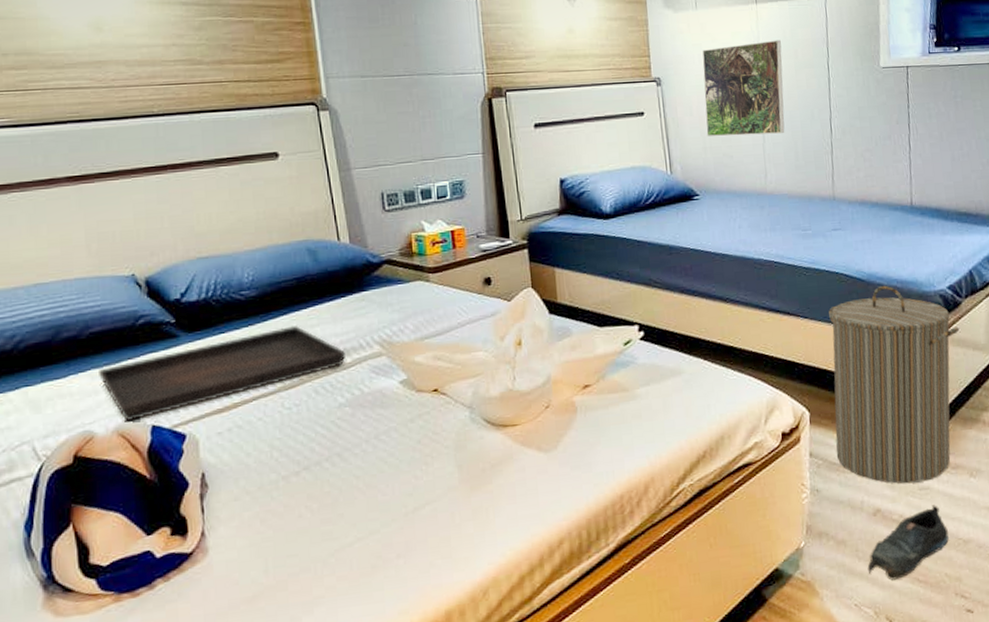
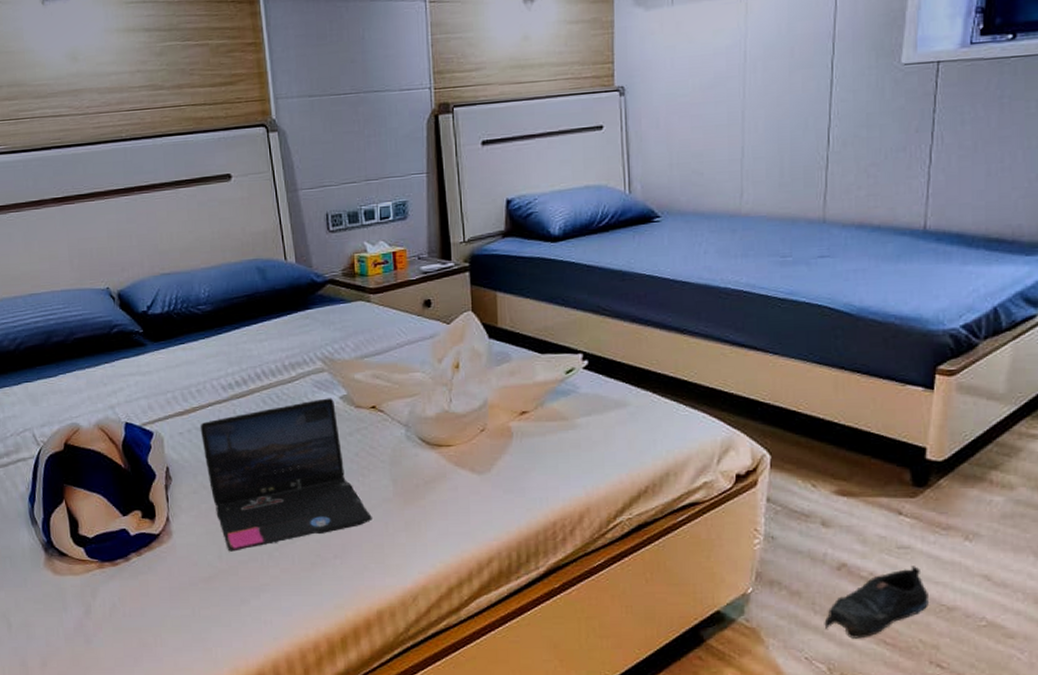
serving tray: present [99,326,347,421] -> none [82,340,292,417]
laptop: none [242,383,437,564] -> present [200,398,372,552]
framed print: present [702,40,785,137] -> none [674,36,774,151]
laundry hamper: present [829,285,959,484] -> none [798,321,971,541]

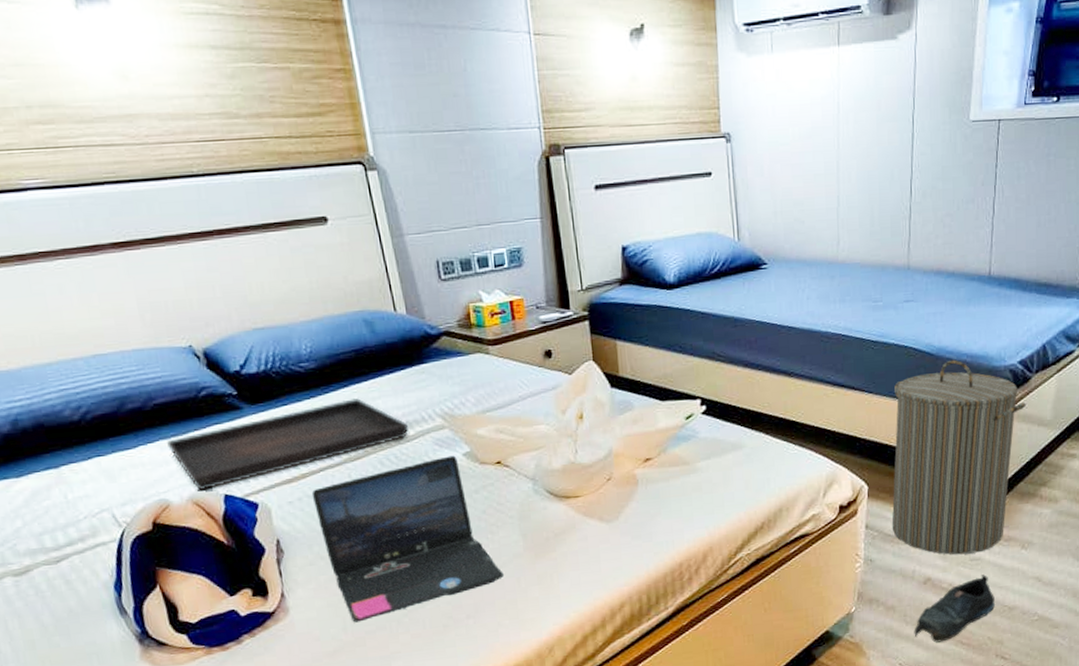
serving tray: none [82,340,292,417] -> present [167,398,410,490]
laundry hamper: none [798,321,971,541] -> present [892,359,1026,555]

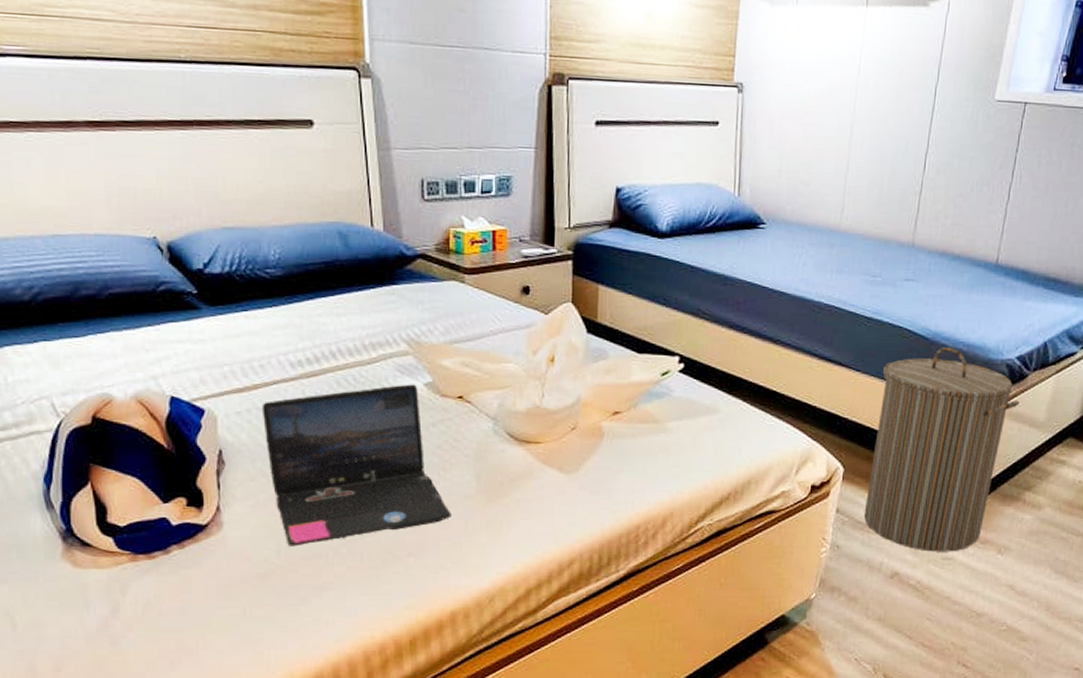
serving tray: present [167,398,410,490] -> none [118,312,372,388]
shoe: present [914,574,995,643] -> none [874,576,963,641]

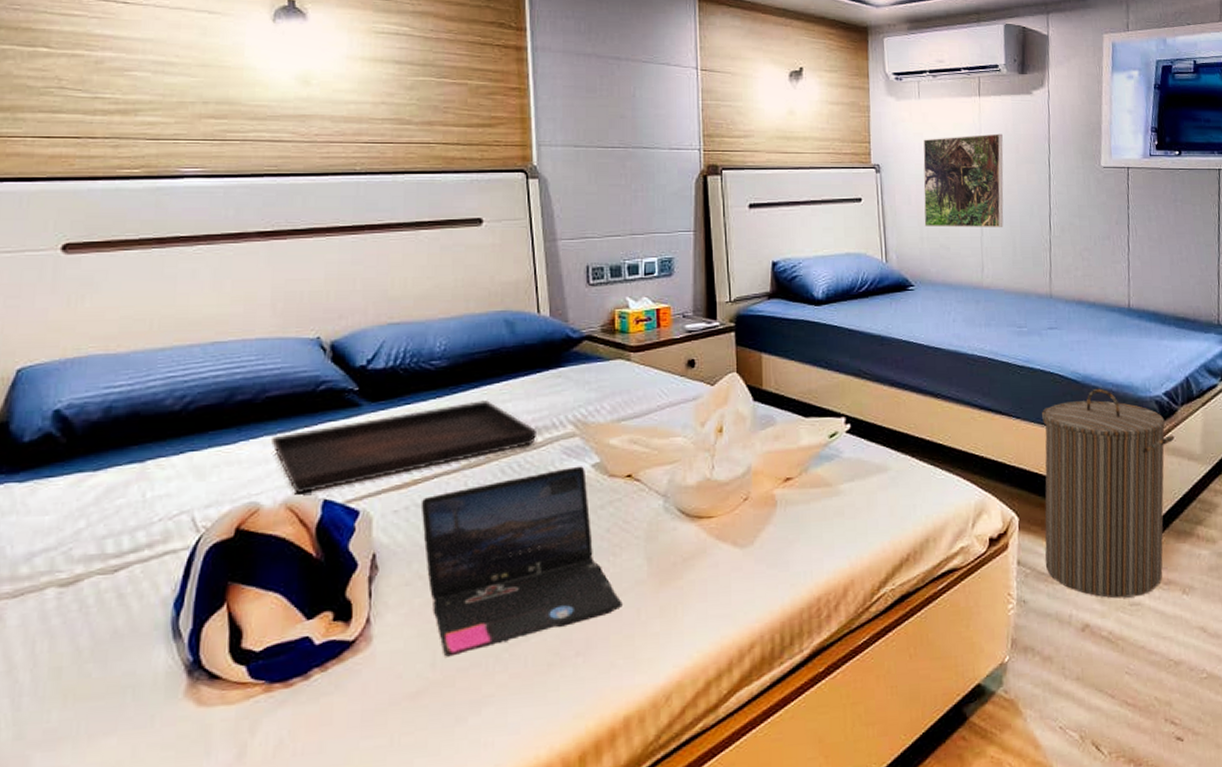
serving tray: none [118,312,372,388] -> present [271,400,538,493]
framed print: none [785,53,887,165] -> present [923,133,1004,228]

